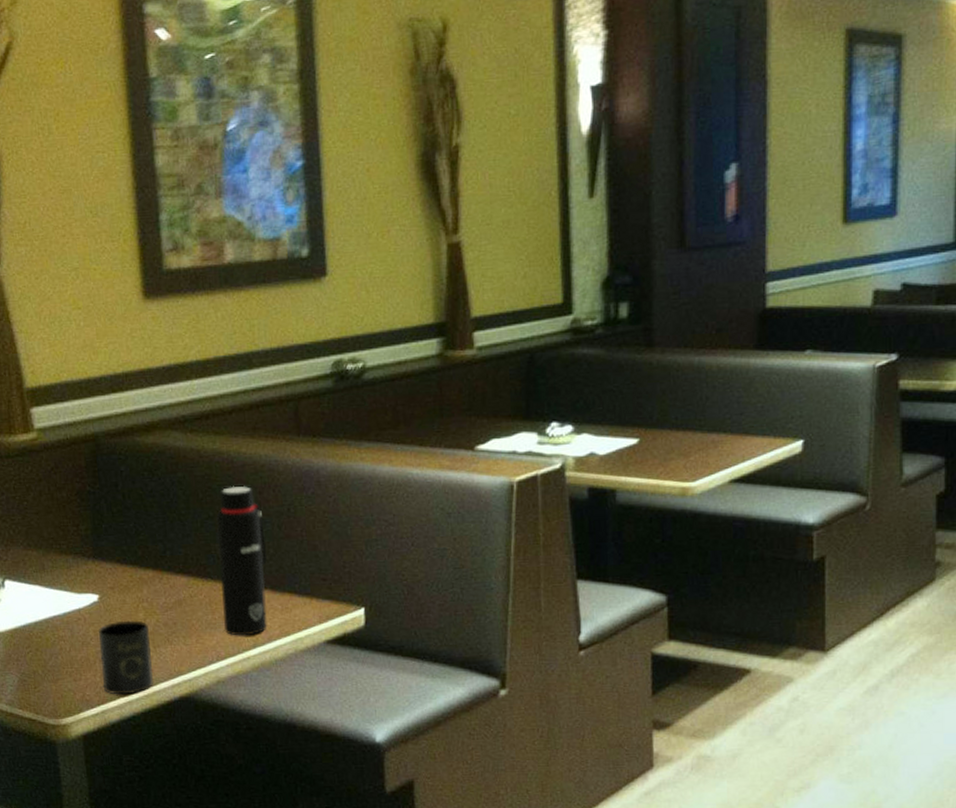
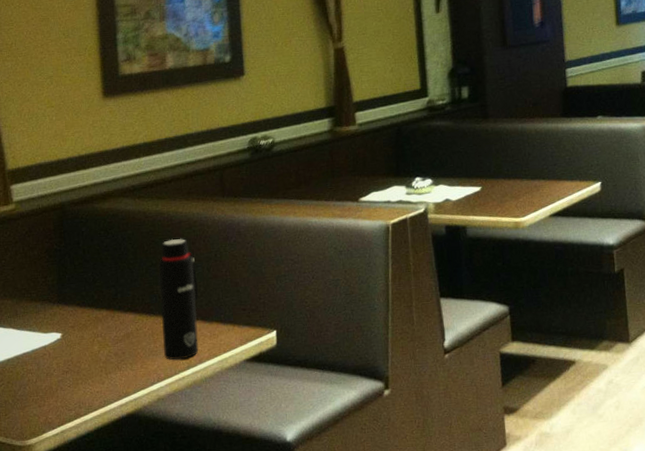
mug: present [98,620,153,695] -> none [60,352,105,416]

